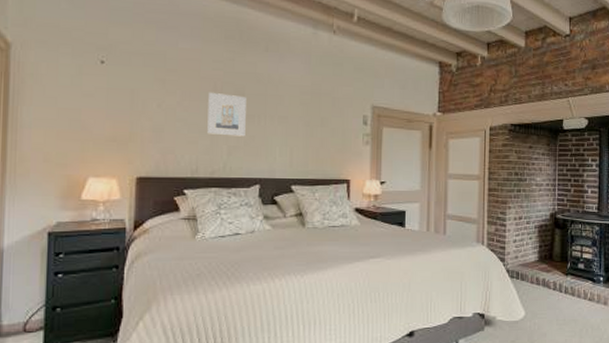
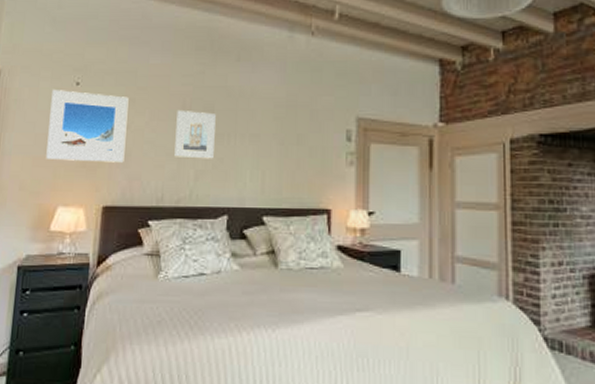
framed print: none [72,67,159,138] -> present [46,90,129,163]

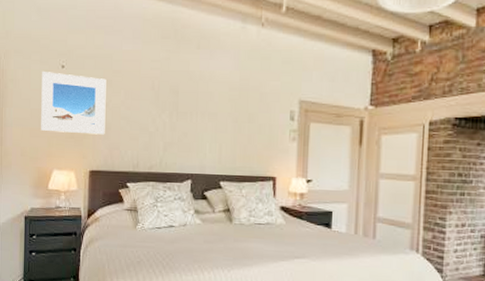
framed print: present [174,109,216,159] -> none [146,90,180,133]

